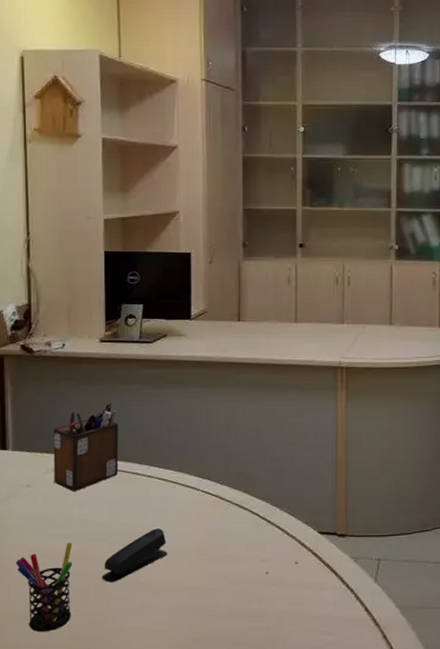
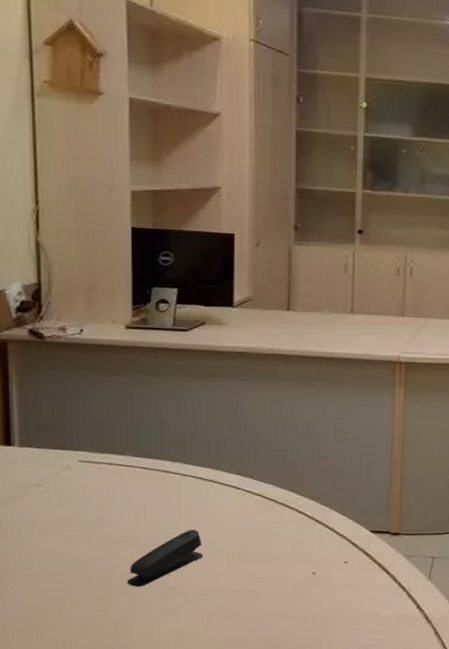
pen holder: present [15,543,73,632] -> none [23,546,93,642]
desk organizer: present [53,402,119,491] -> none [69,395,148,491]

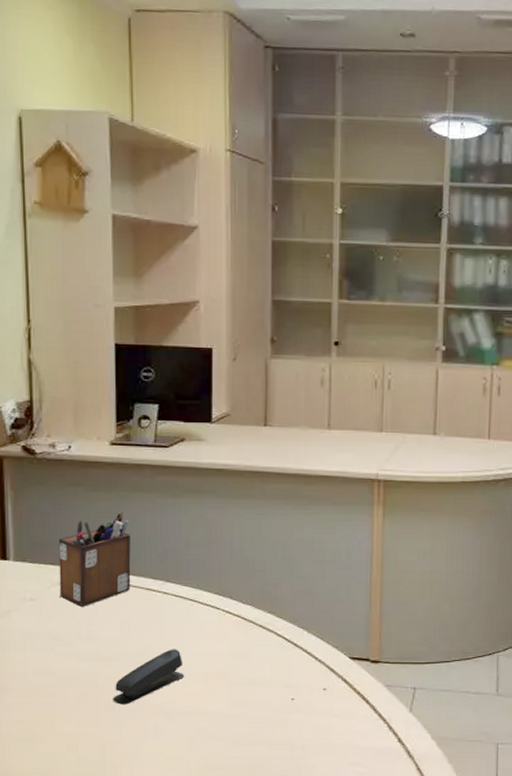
desk organizer: none [69,395,148,491] -> present [58,511,131,607]

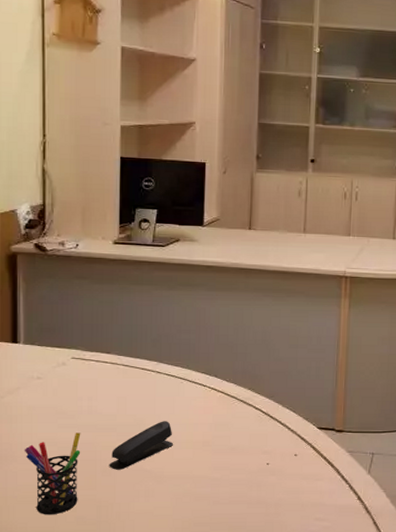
pen holder: none [18,662,81,755] -> present [24,433,81,515]
desk organizer: present [58,511,131,607] -> none [64,301,129,384]

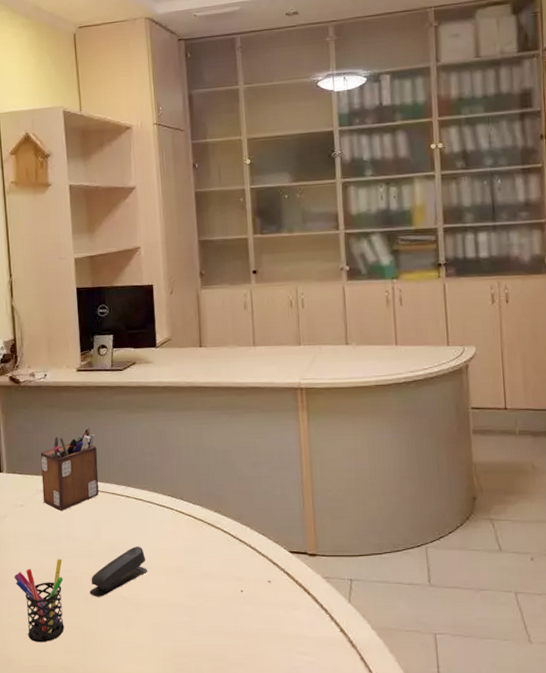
desk organizer: none [64,301,129,384] -> present [40,427,99,510]

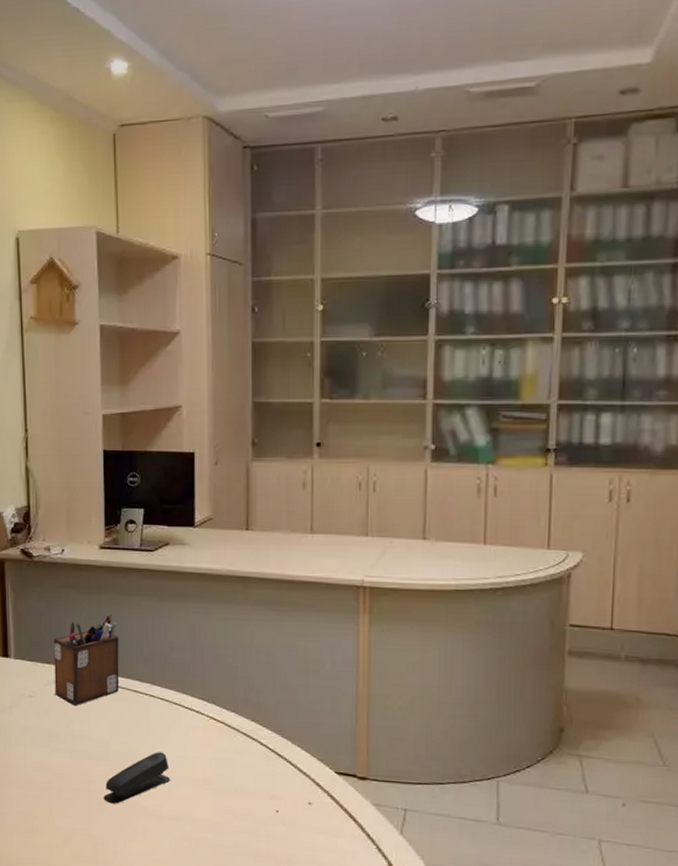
pen holder: present [13,559,65,643] -> none [18,758,75,848]

